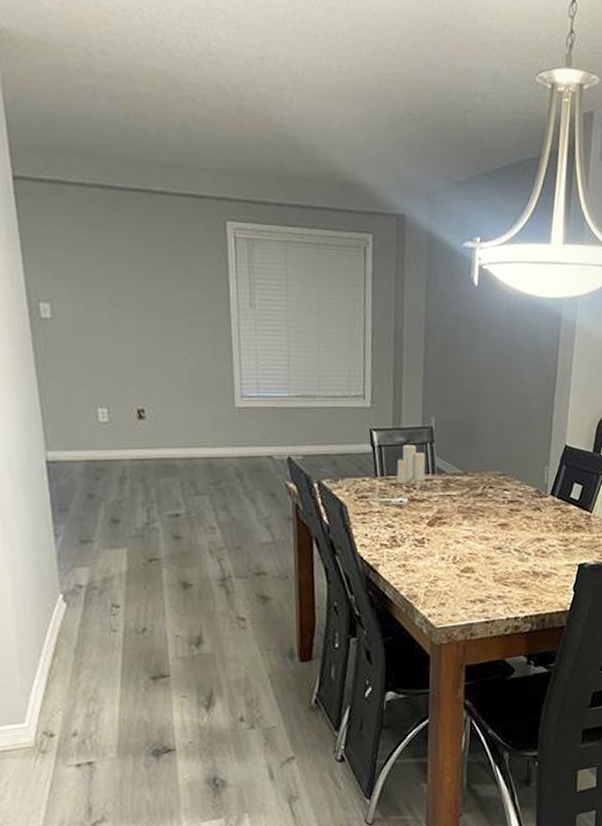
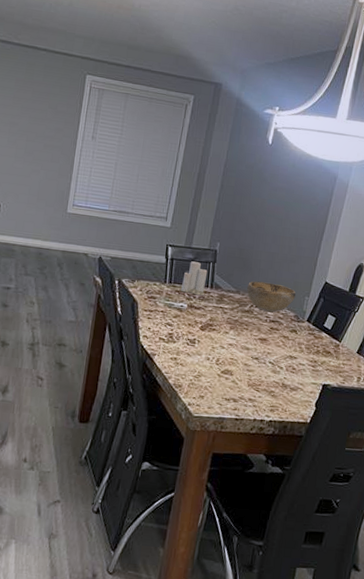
decorative bowl: none [476,456,533,492] -> present [247,281,296,313]

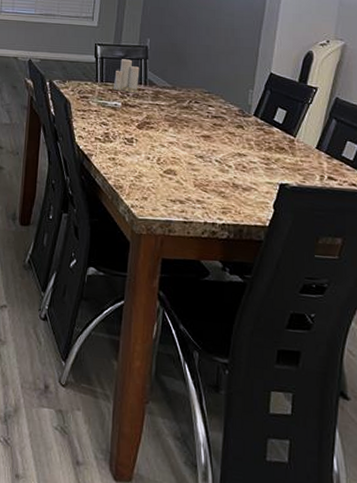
decorative bowl: present [247,281,296,313] -> none [184,75,238,108]

